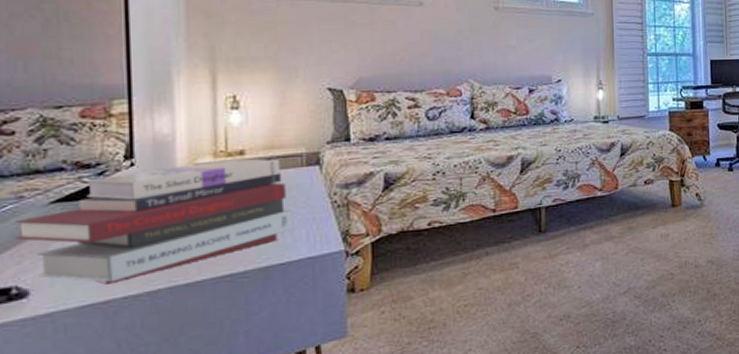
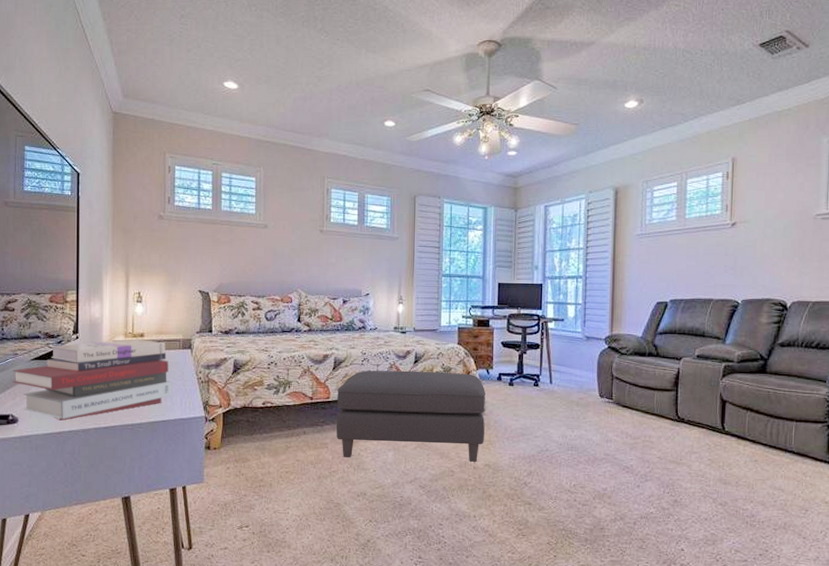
ottoman: none [527,162,705,276] -> present [336,370,485,462]

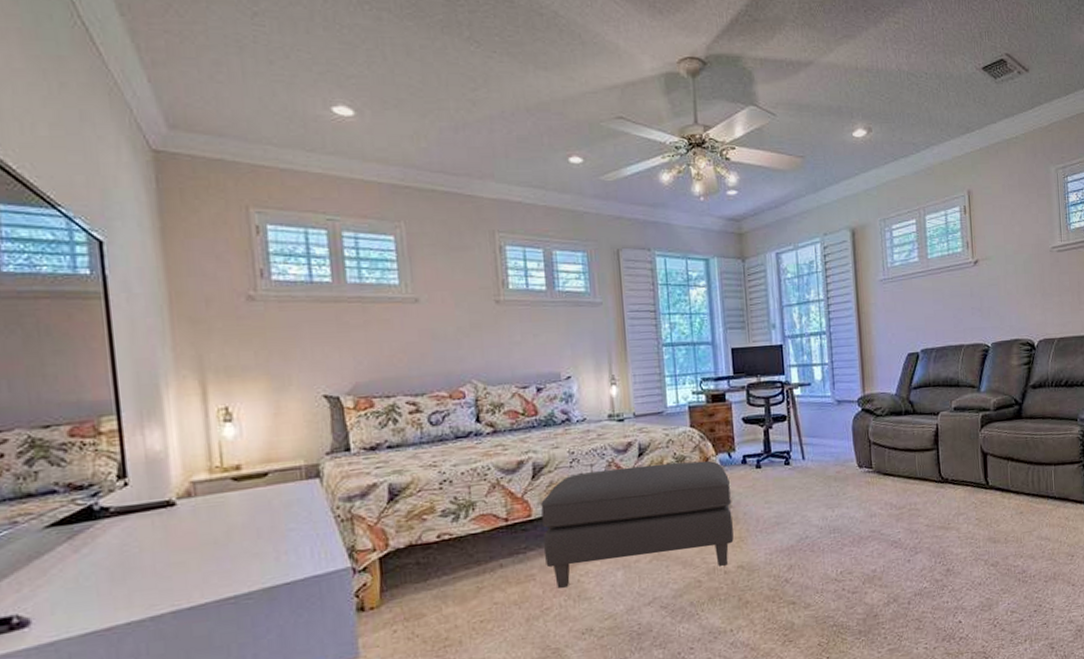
books: present [13,339,173,421] -> none [11,472,297,611]

